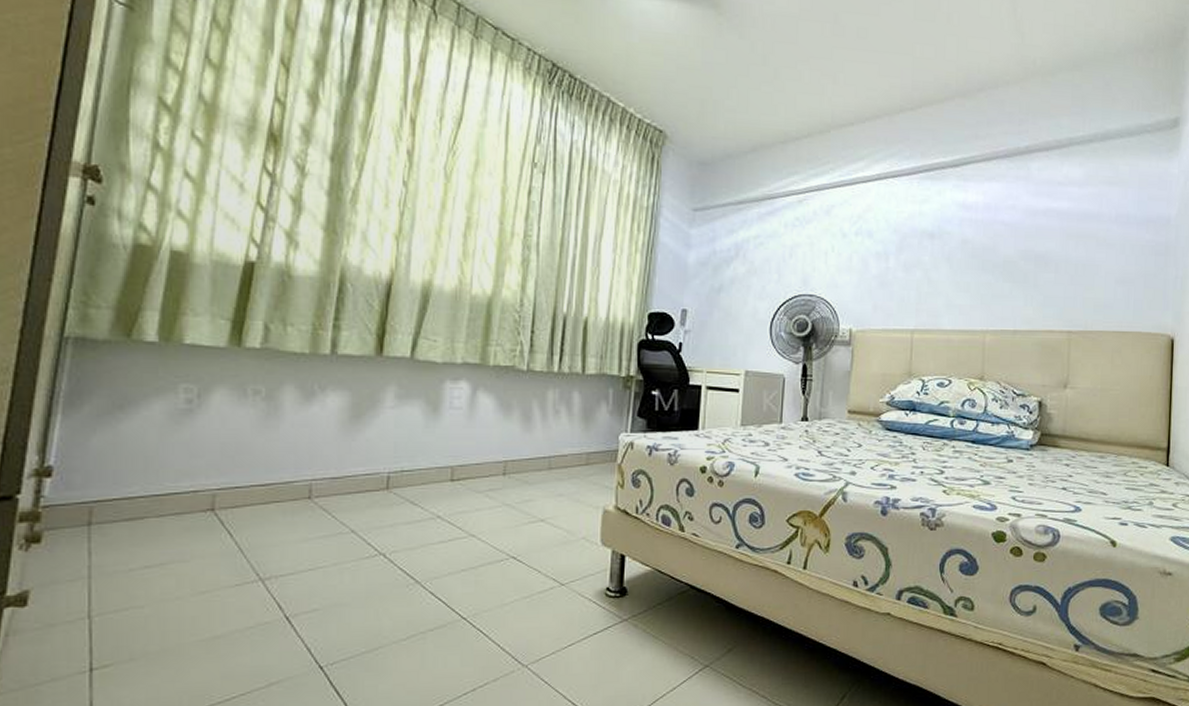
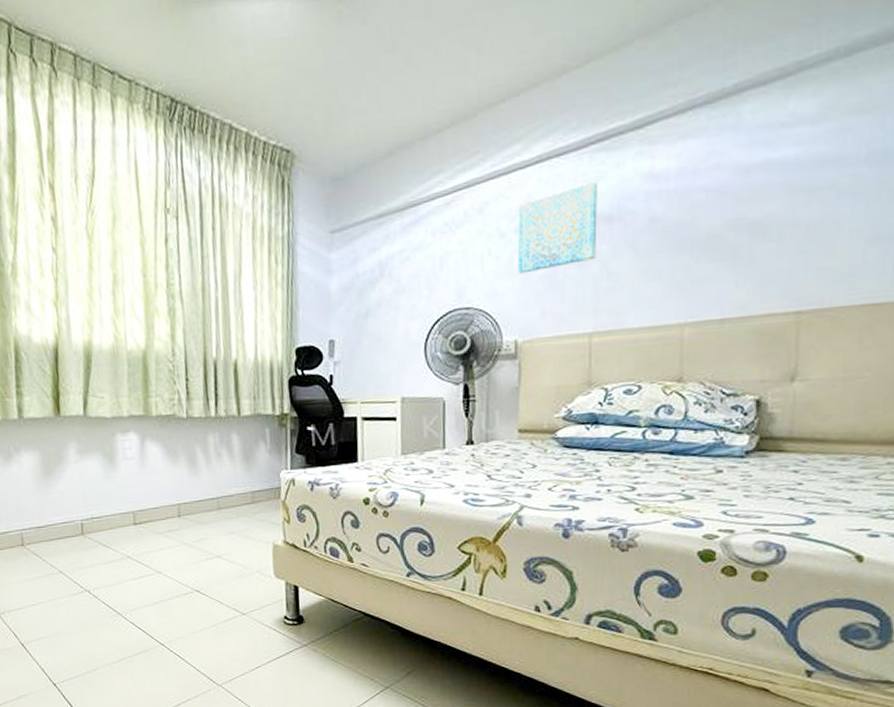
wall art: none [855,202,923,272] -> present [517,181,597,274]

